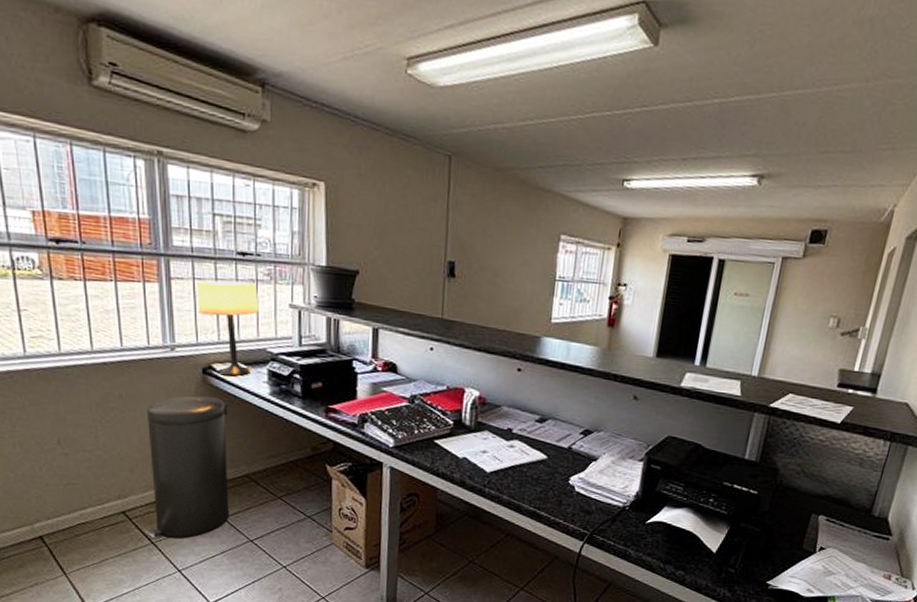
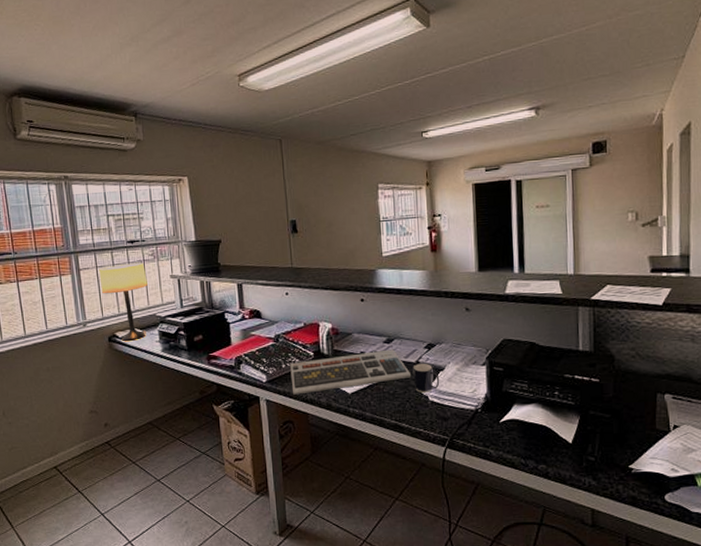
pedal bin: present [144,395,230,539] -> none [68,359,139,488]
computer keyboard: none [422,429,561,467] -> present [290,349,412,395]
mug: none [562,449,591,483] -> present [412,363,440,394]

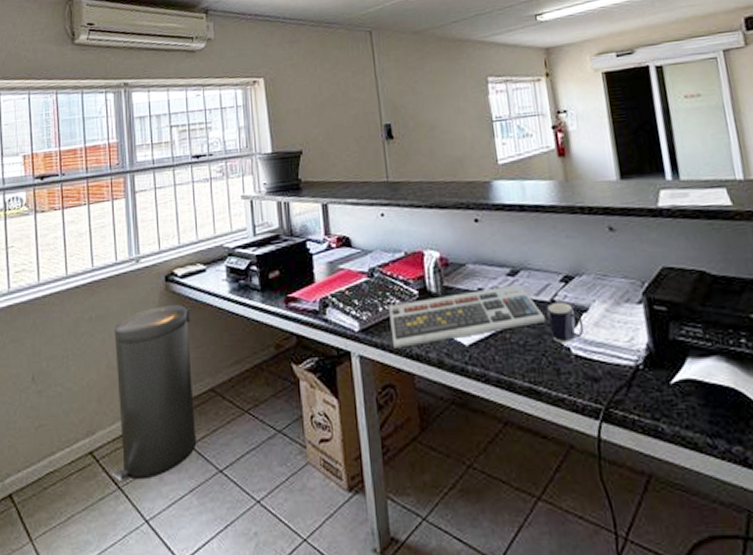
pedal bin: none [68,359,139,488] -> present [111,304,197,482]
table lamp: present [99,262,148,342] -> none [158,181,214,282]

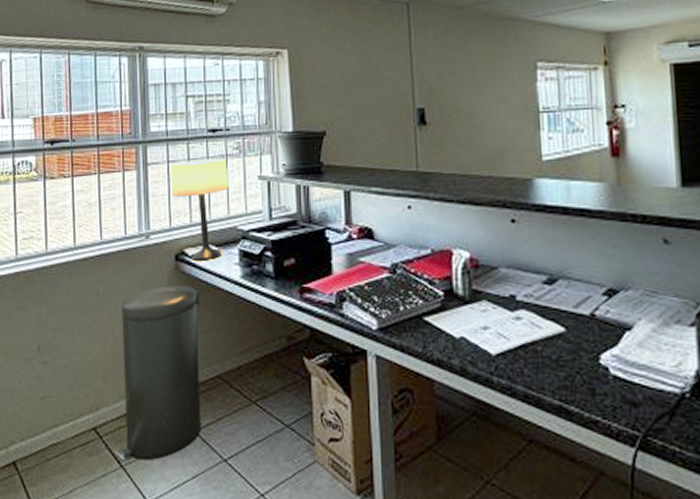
table lamp: none [158,181,214,282] -> present [170,157,229,262]
computer keyboard: present [388,284,547,348] -> none [410,294,584,351]
mug: present [546,301,585,344] -> none [585,316,626,363]

